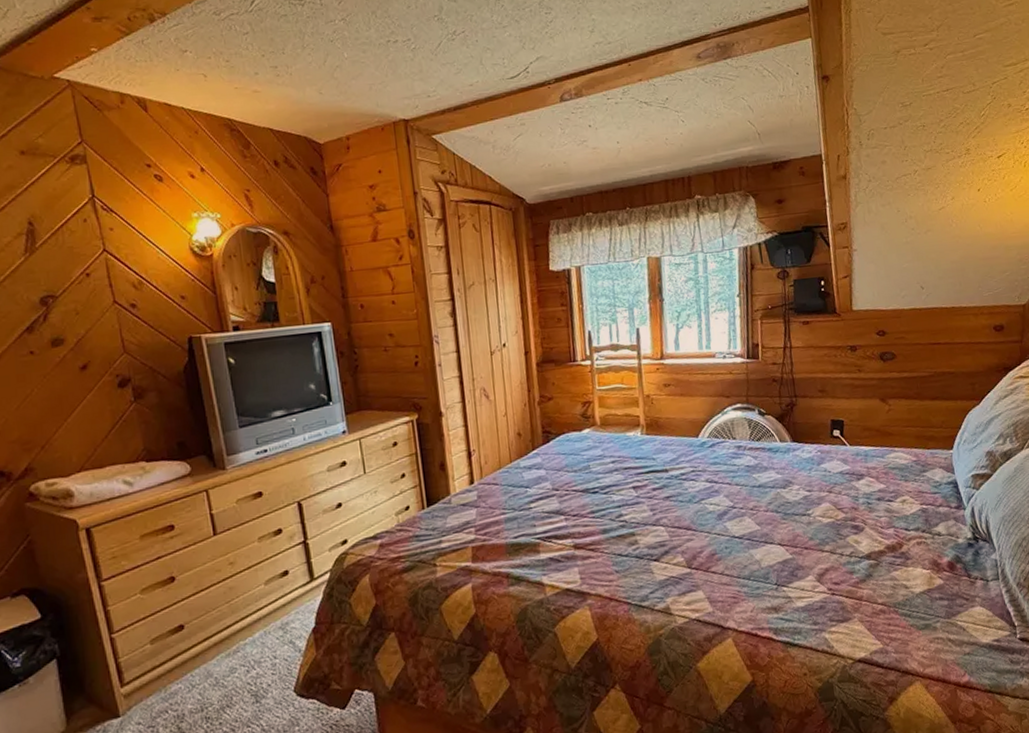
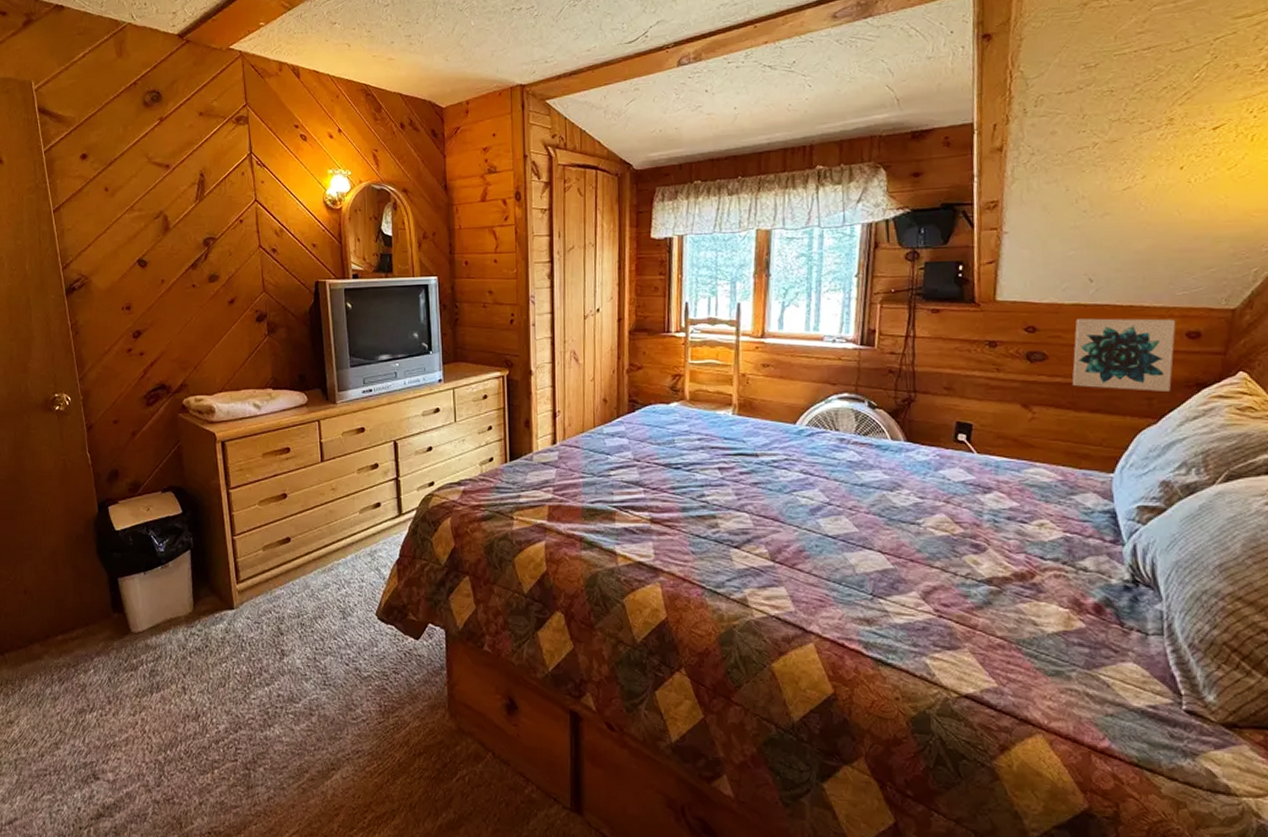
wall art: none [914,316,987,380] -> present [1072,318,1176,392]

